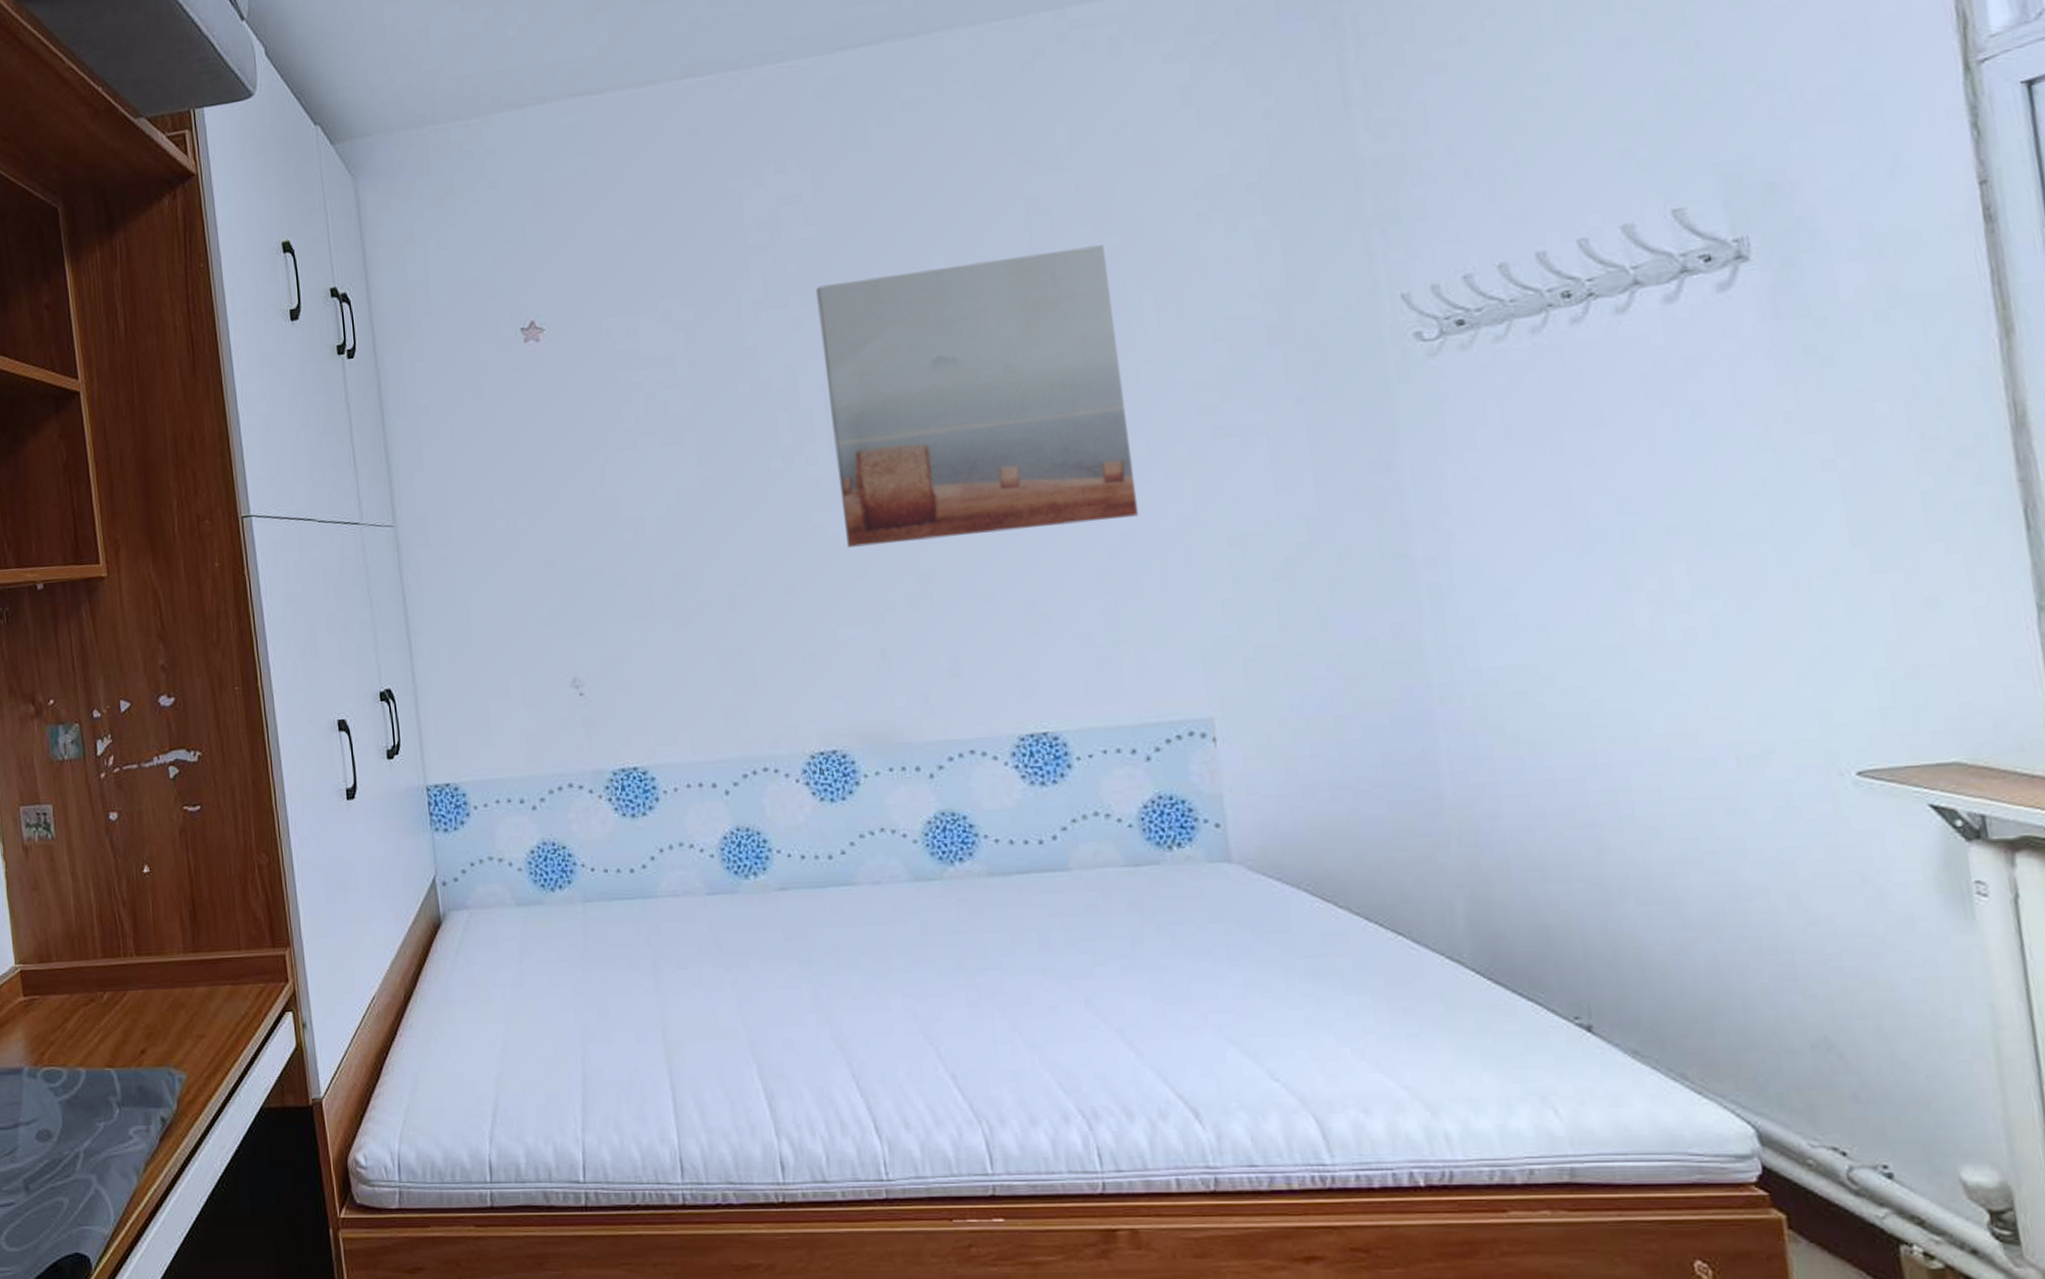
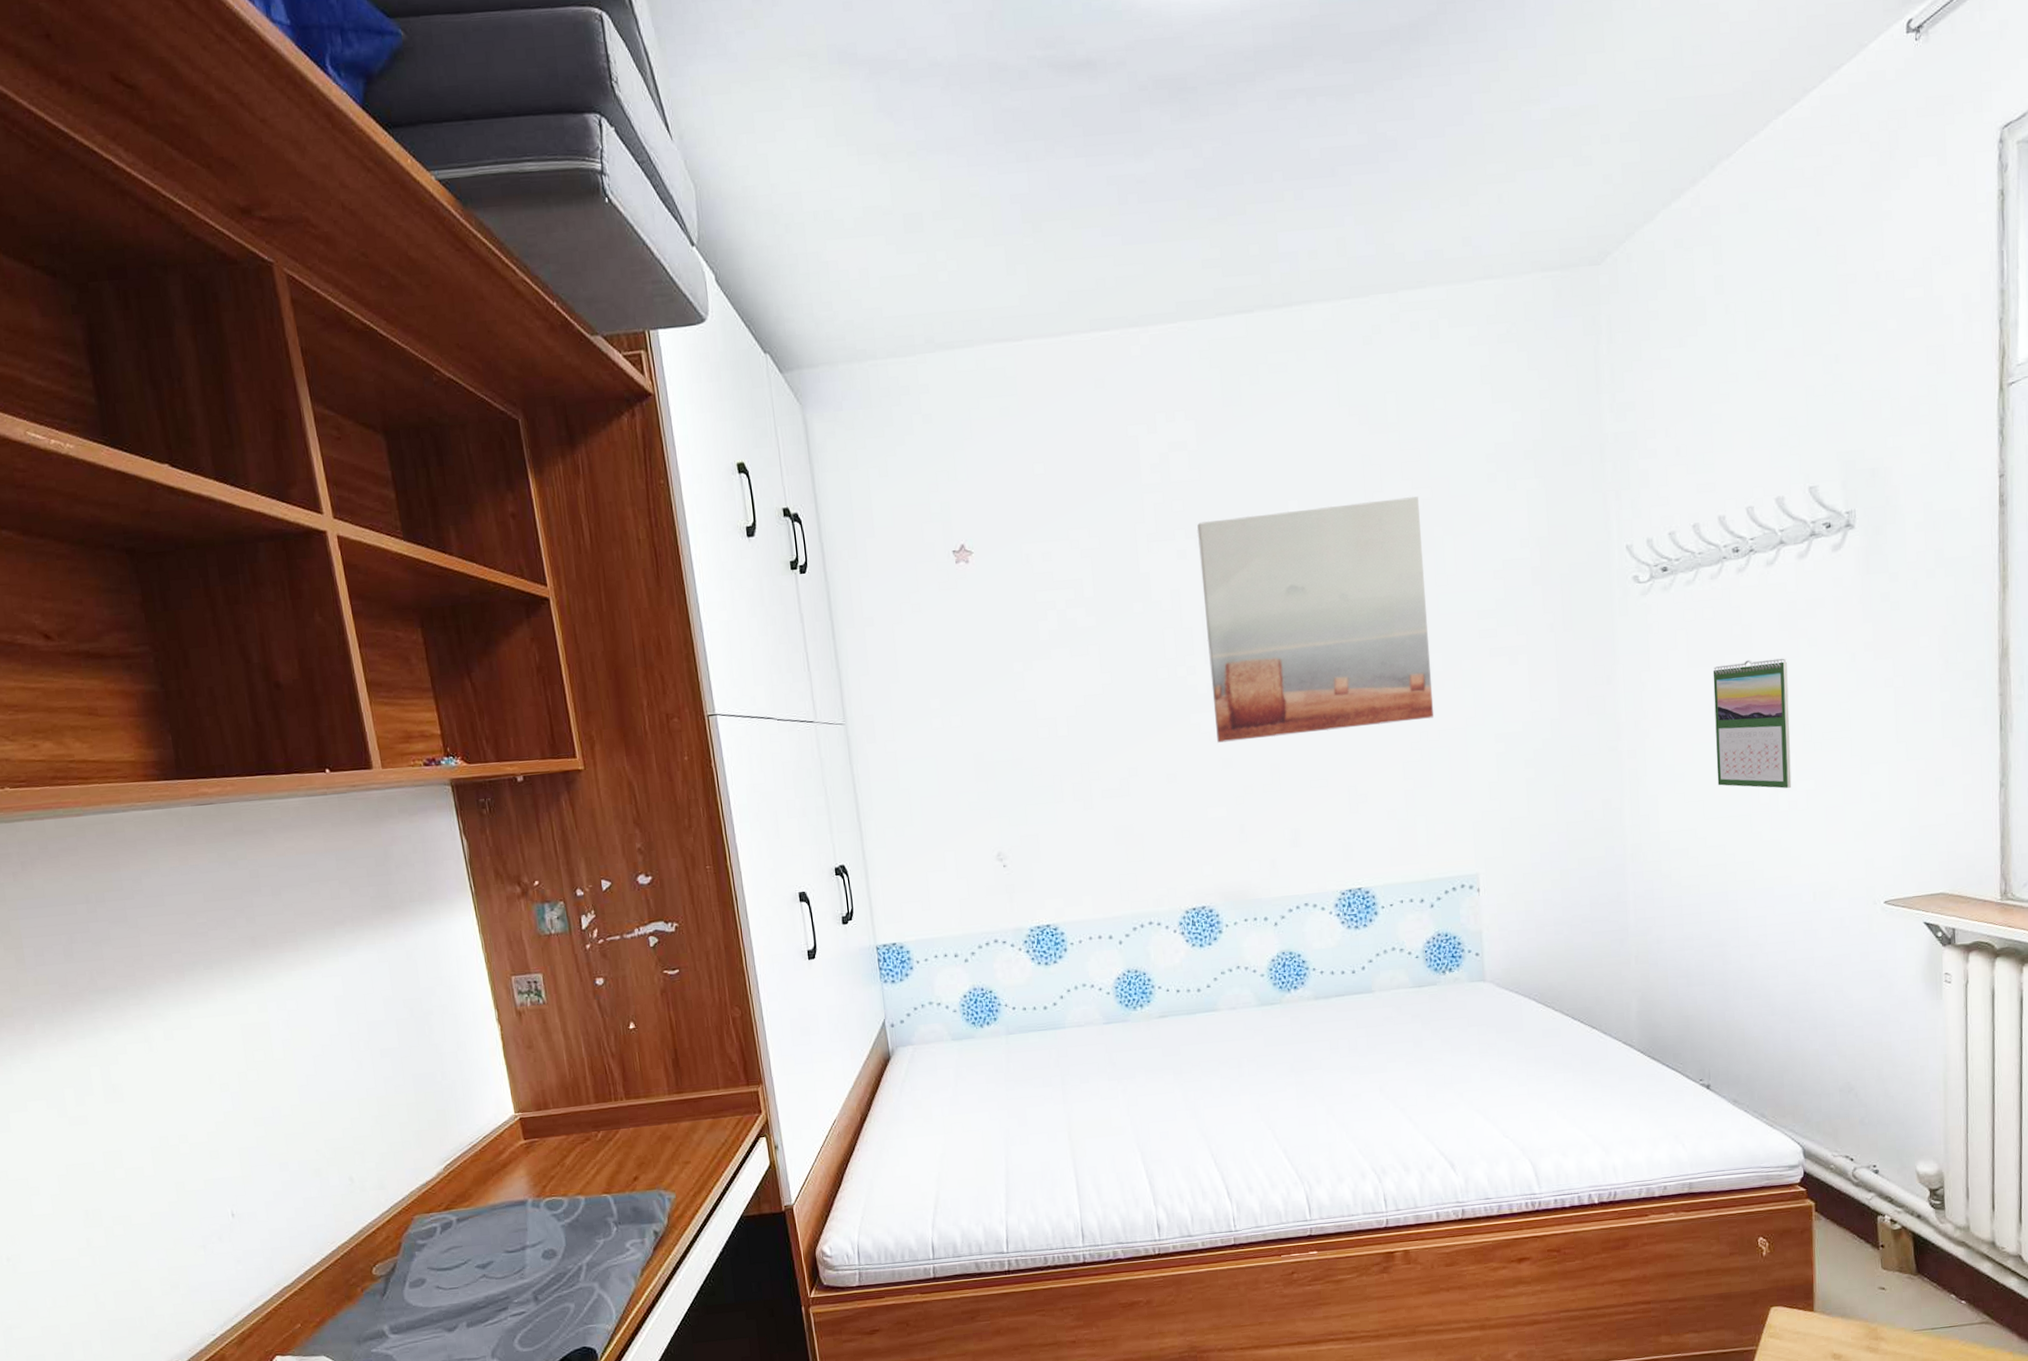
calendar: none [1545,434,1685,611] -> present [1712,658,1792,789]

